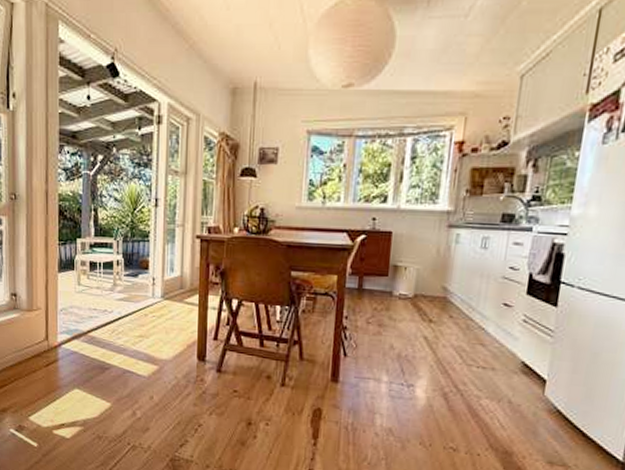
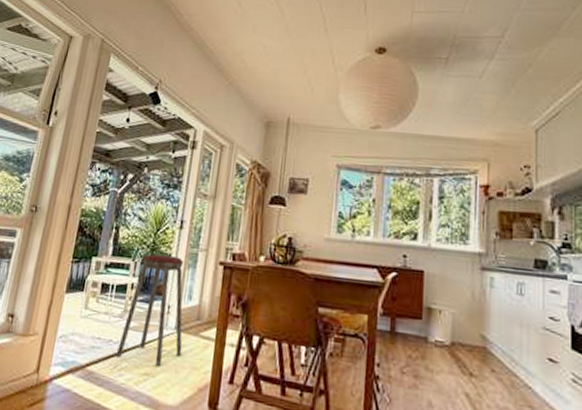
music stool: none [112,232,170,330] -> present [115,254,183,367]

